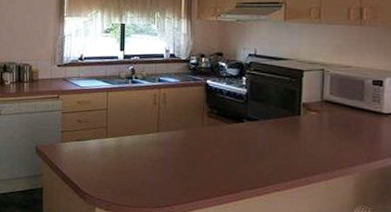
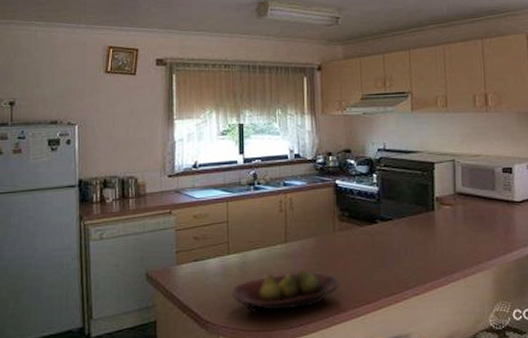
fruit bowl: none [108,156,206,192] -> present [232,269,340,314]

